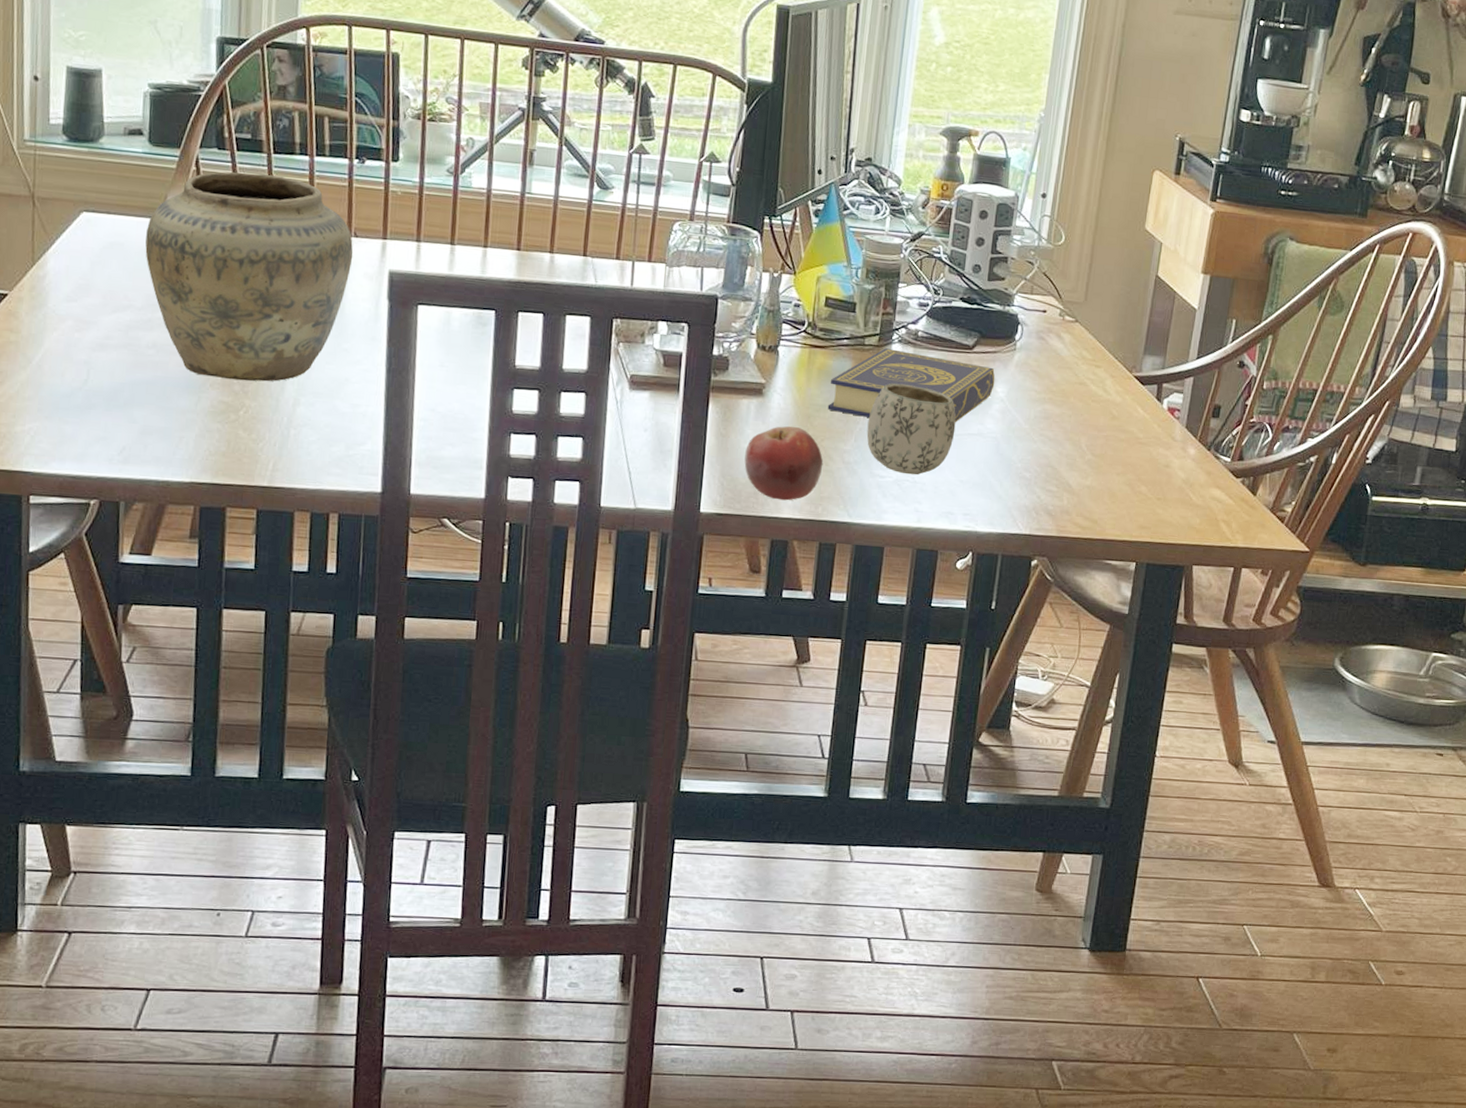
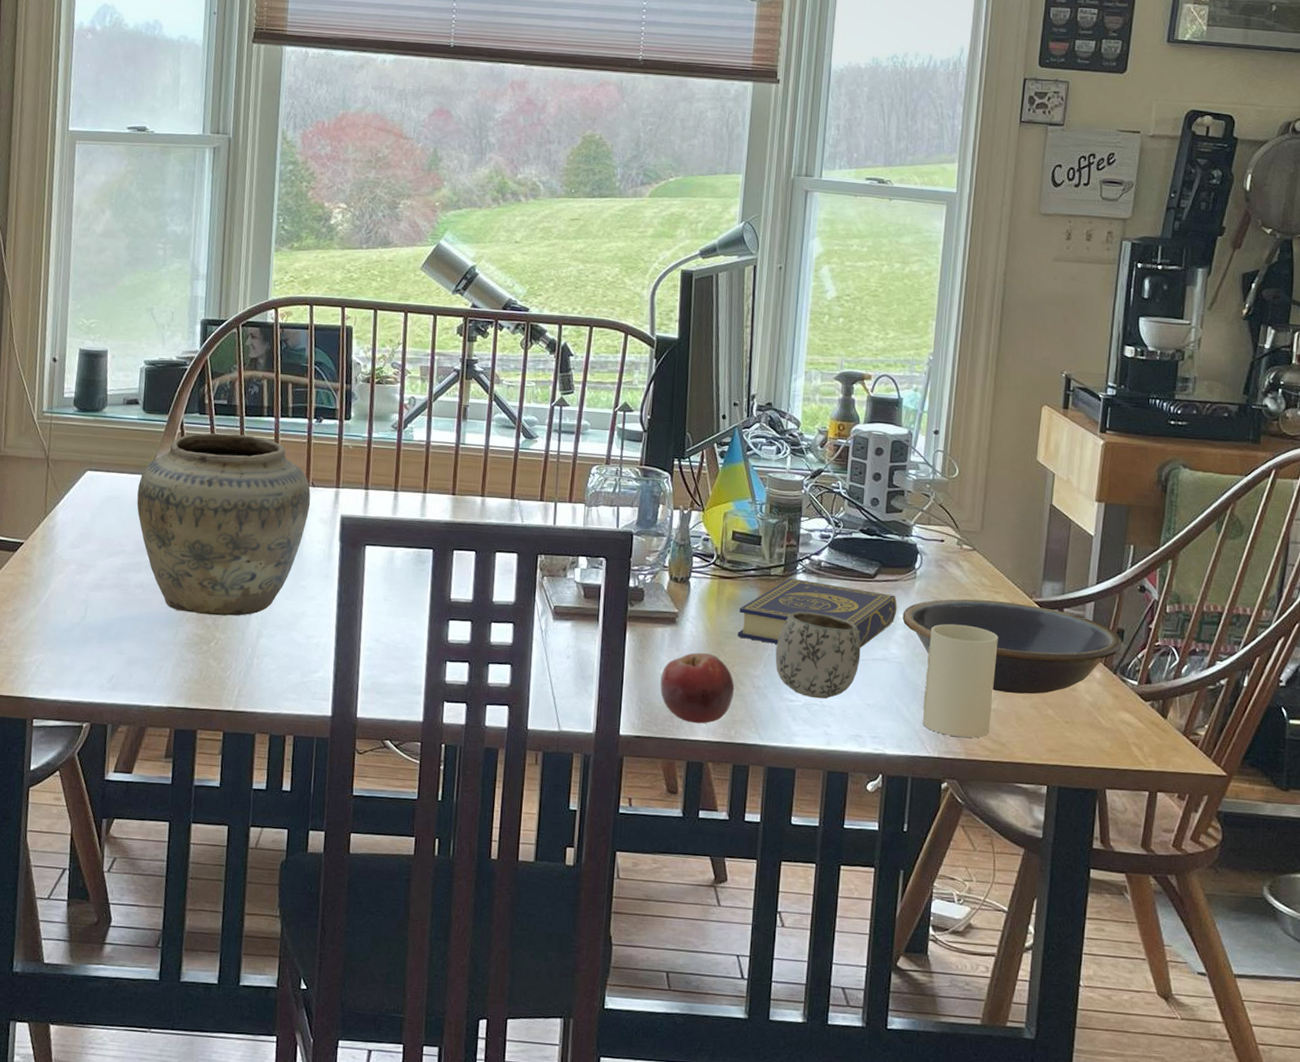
bowl: none [1000,372,1218,471] -> present [902,599,1122,694]
cup: none [1015,398,1096,515] -> present [922,624,998,738]

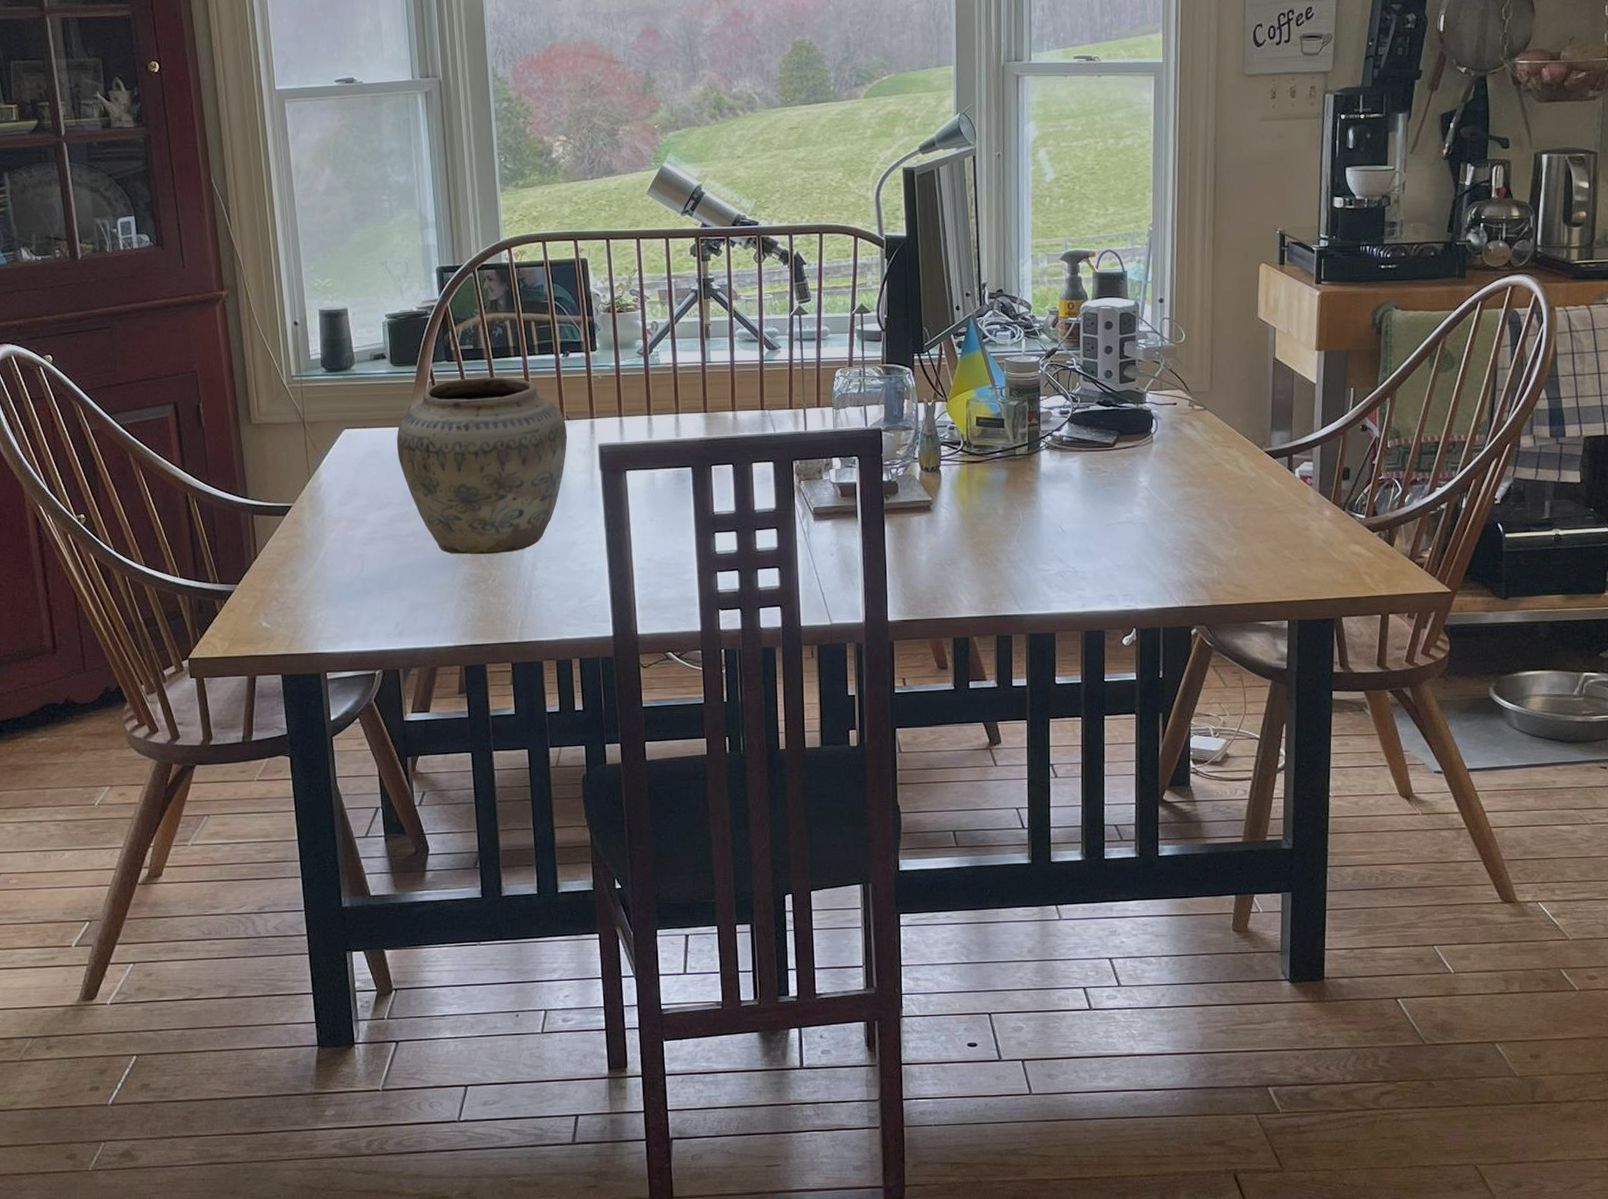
fruit: present [660,652,735,724] -> none [921,535,992,602]
book: present [737,578,897,648] -> none [989,455,1138,519]
mug: present [775,611,861,699] -> none [1027,485,1107,566]
bowl: present [902,599,1122,694] -> none [1143,455,1348,539]
cup: present [922,624,998,738] -> none [1168,481,1234,585]

